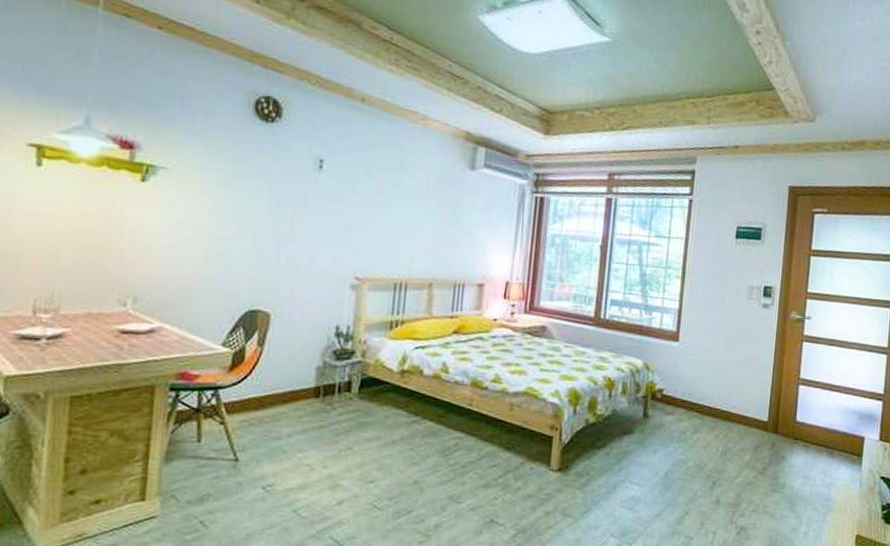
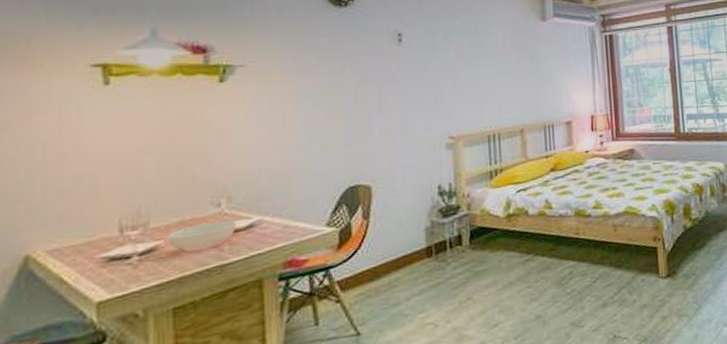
bowl: none [75,319,138,346] -> present [168,220,236,253]

